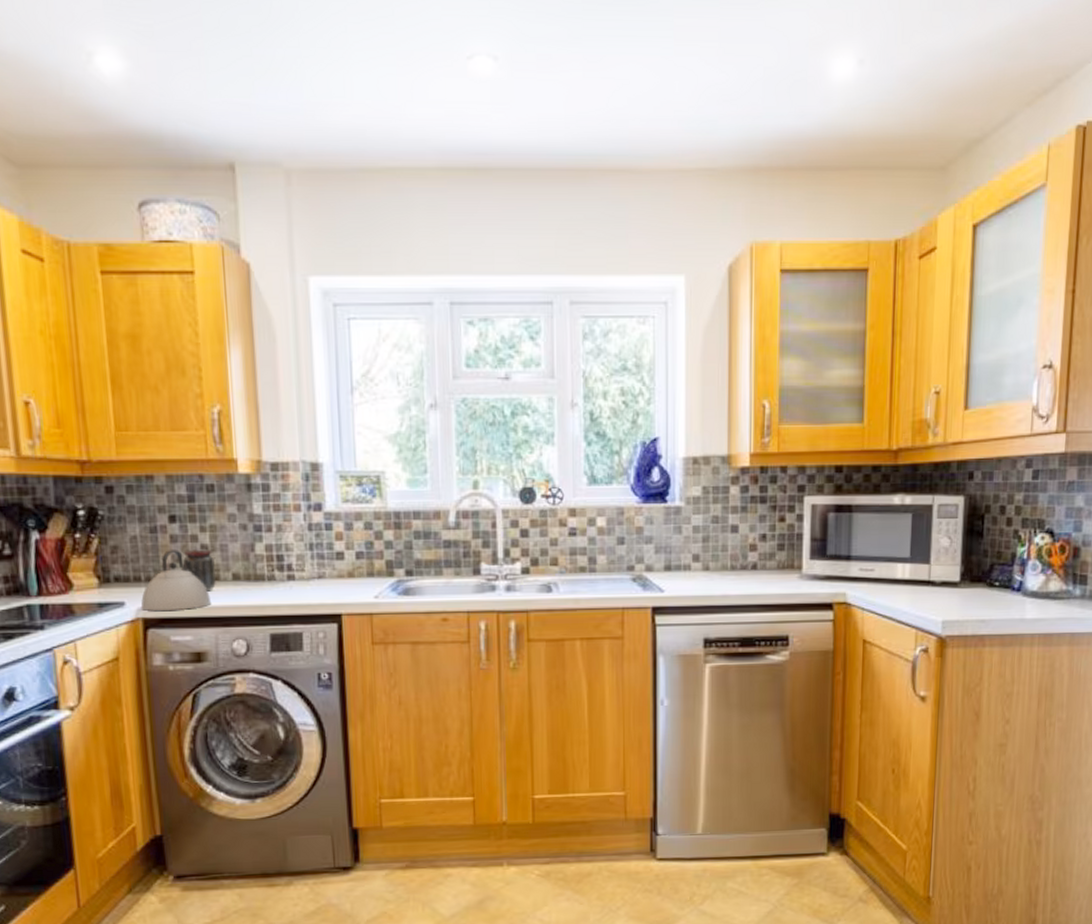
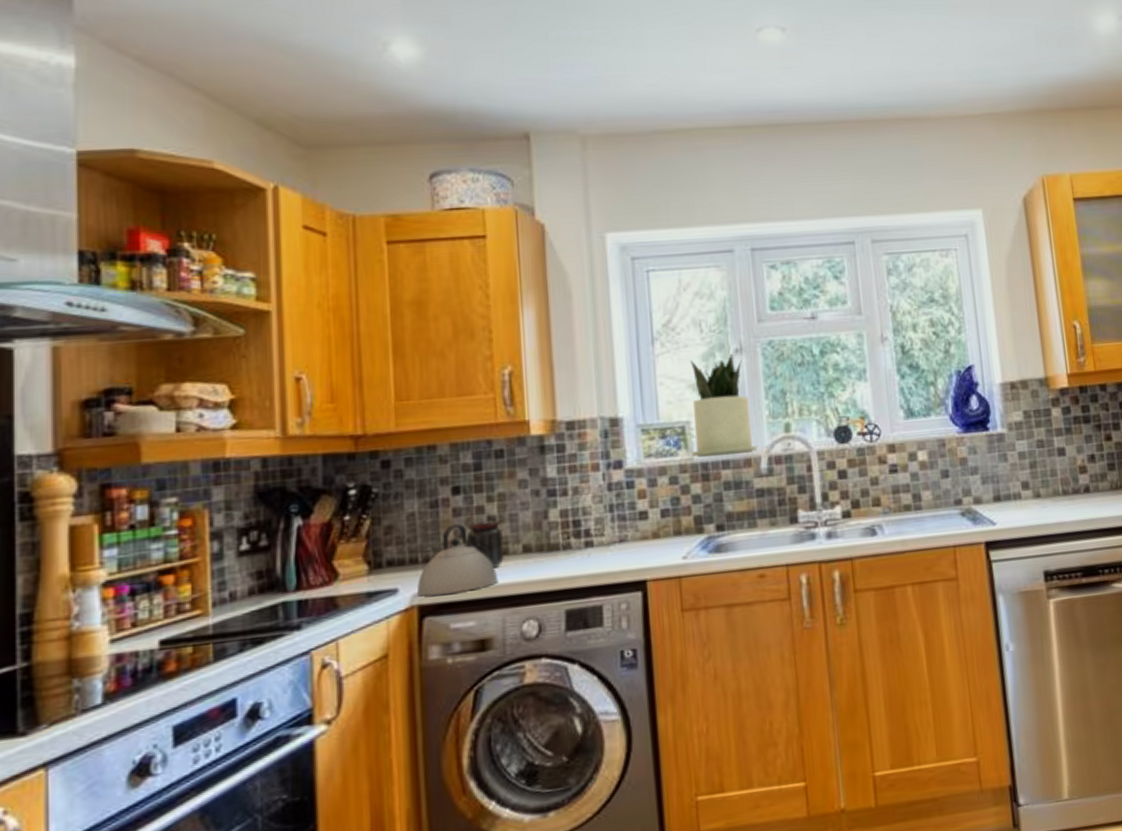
planter: none [385,409,447,507] -> present [690,354,758,459]

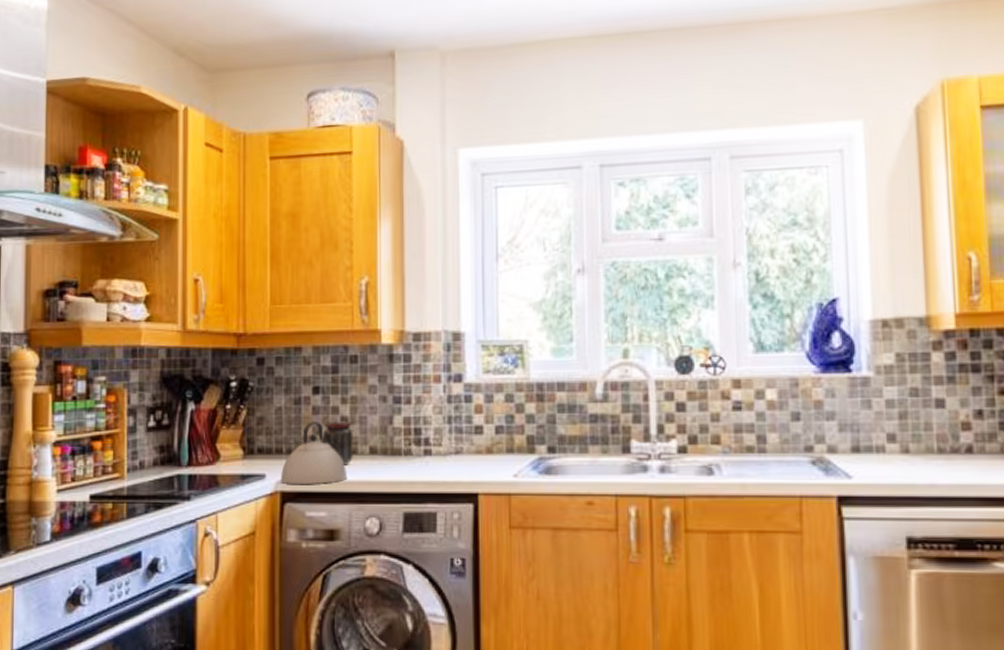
planter: present [690,354,758,459] -> none [528,274,594,378]

